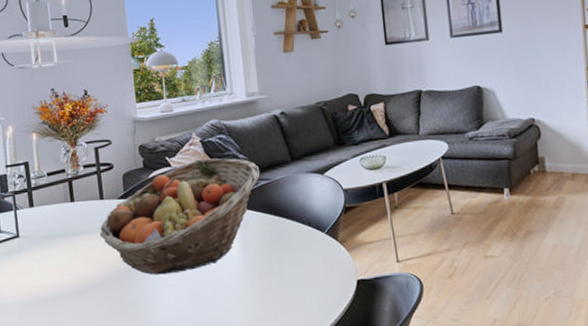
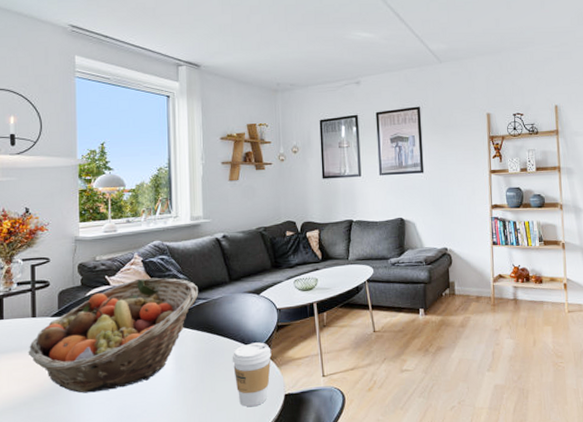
coffee cup: none [298,225,340,293] -> present [232,342,271,407]

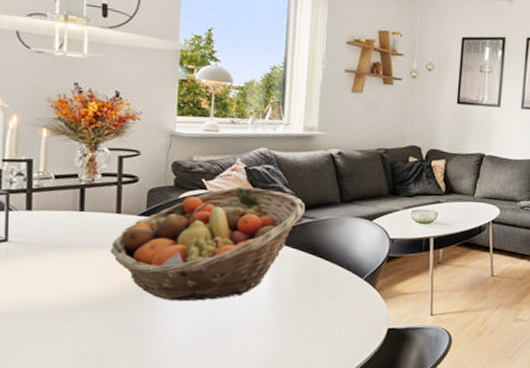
coffee cup: present [232,342,271,407] -> none [334,271,379,337]

